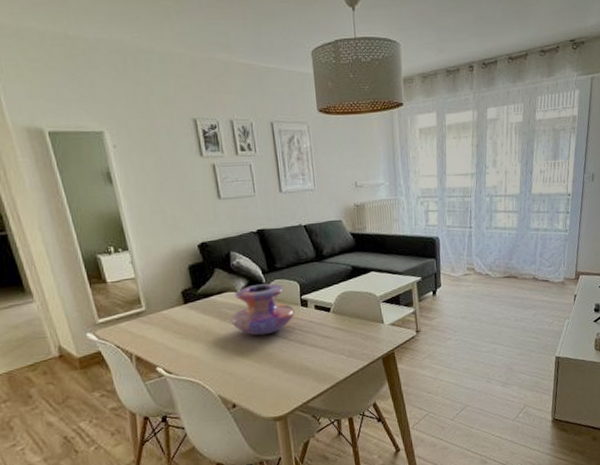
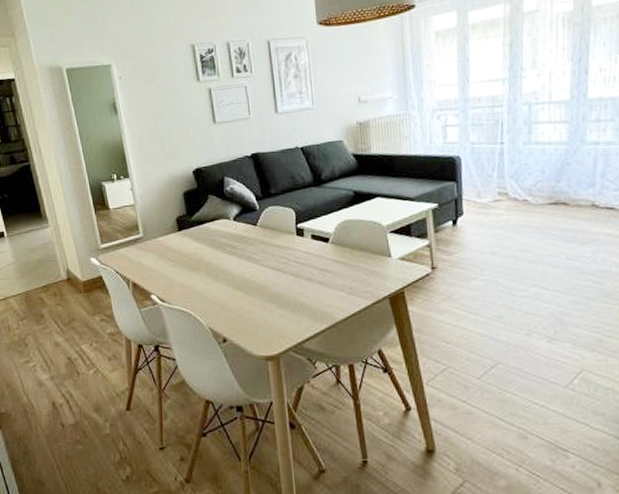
decorative vase: present [230,284,295,336] -> none [223,211,290,267]

